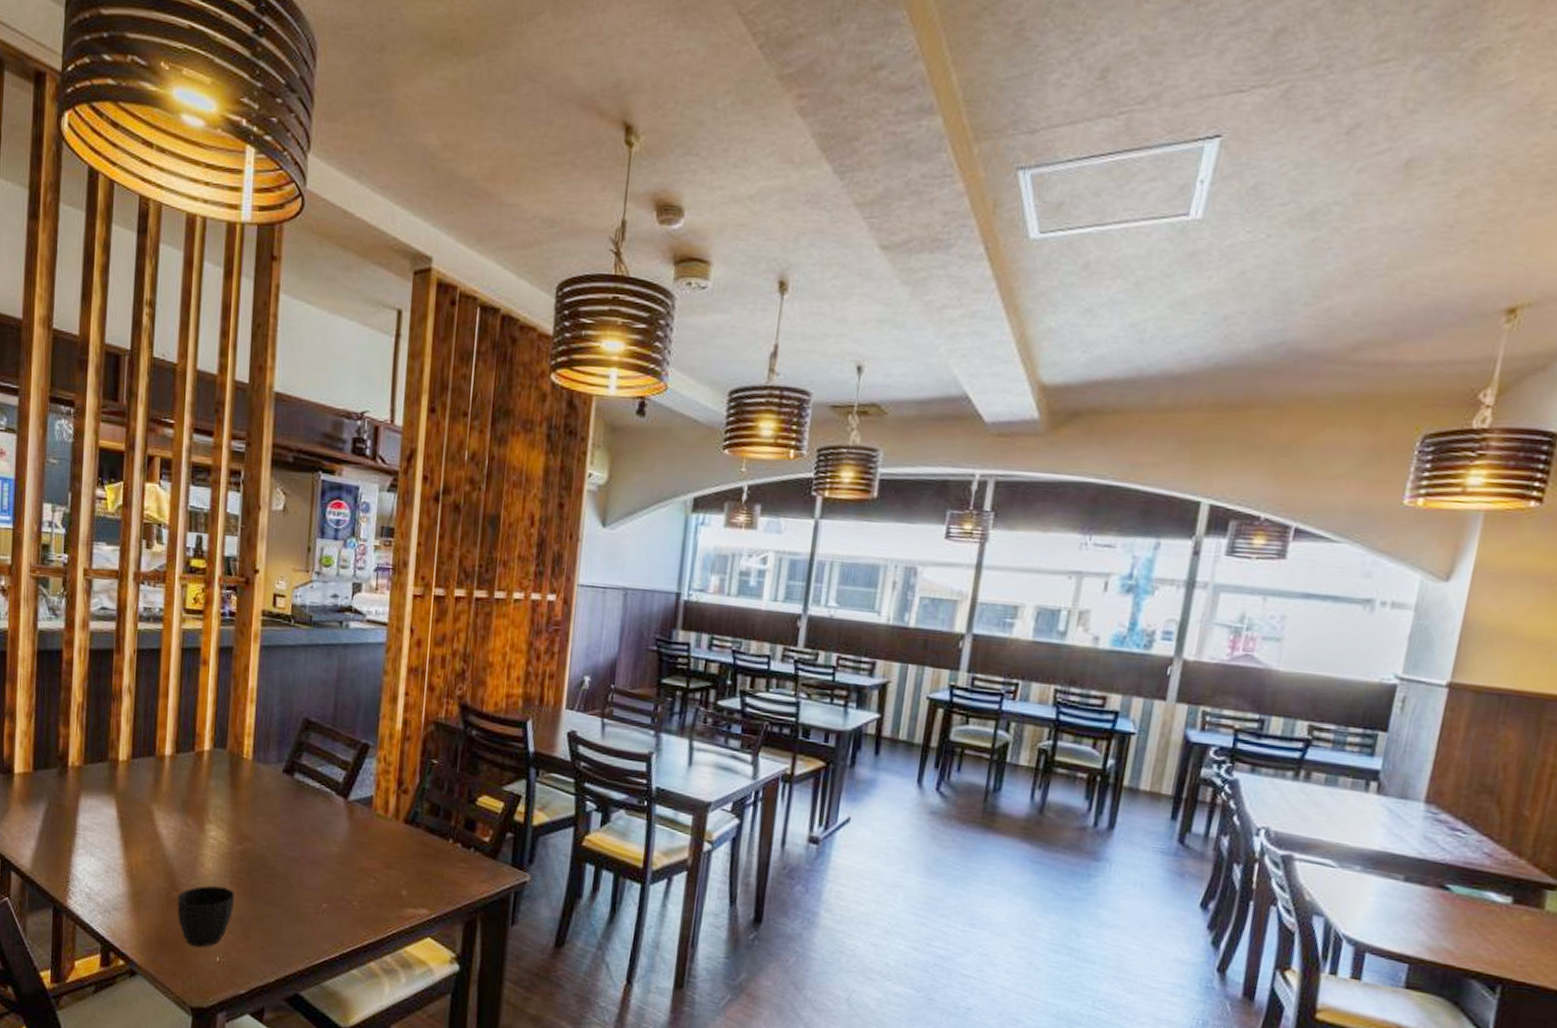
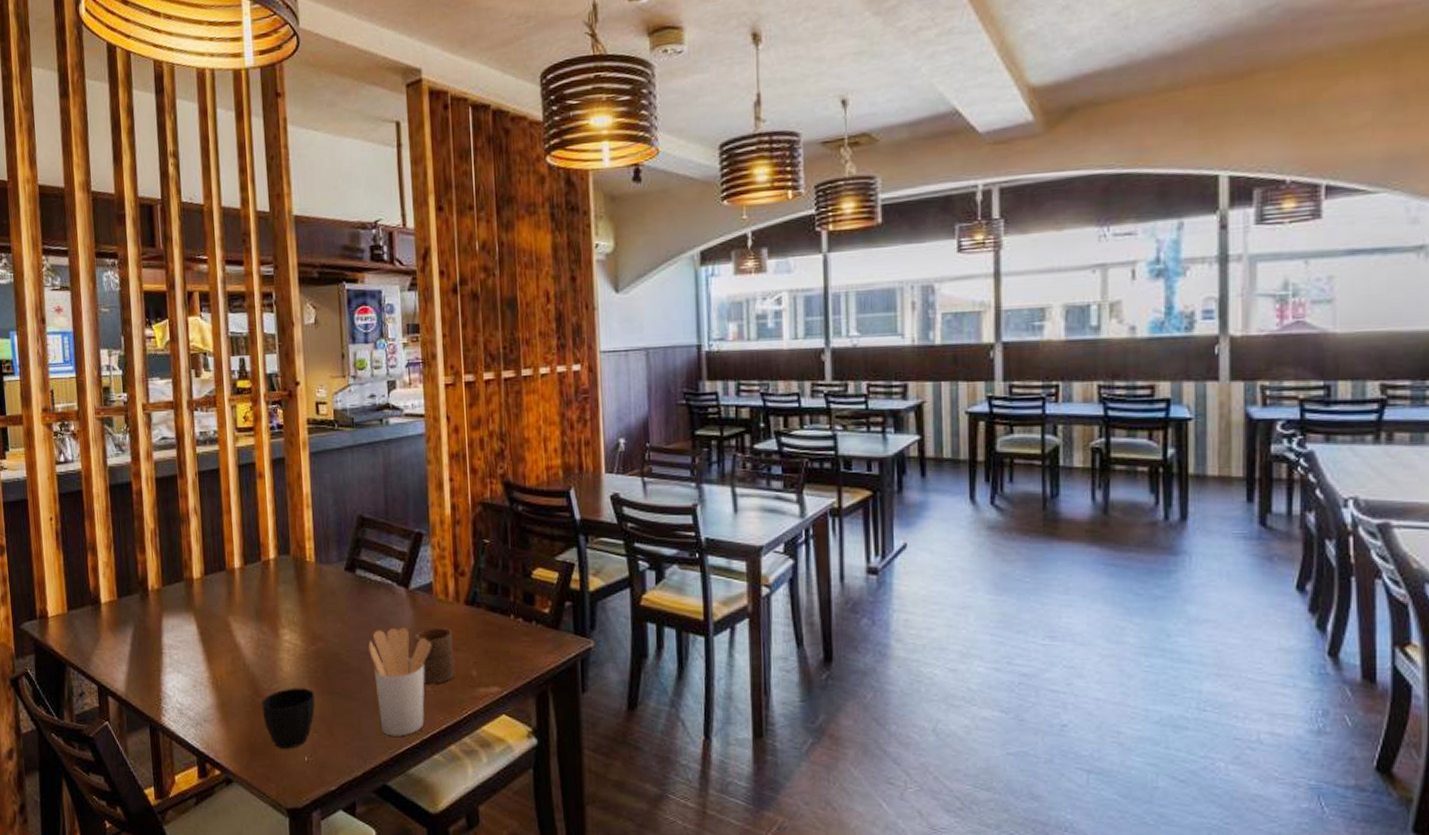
utensil holder: none [298,837,363,948] -> present [368,627,431,736]
cup: none [343,842,387,899] -> present [412,628,455,684]

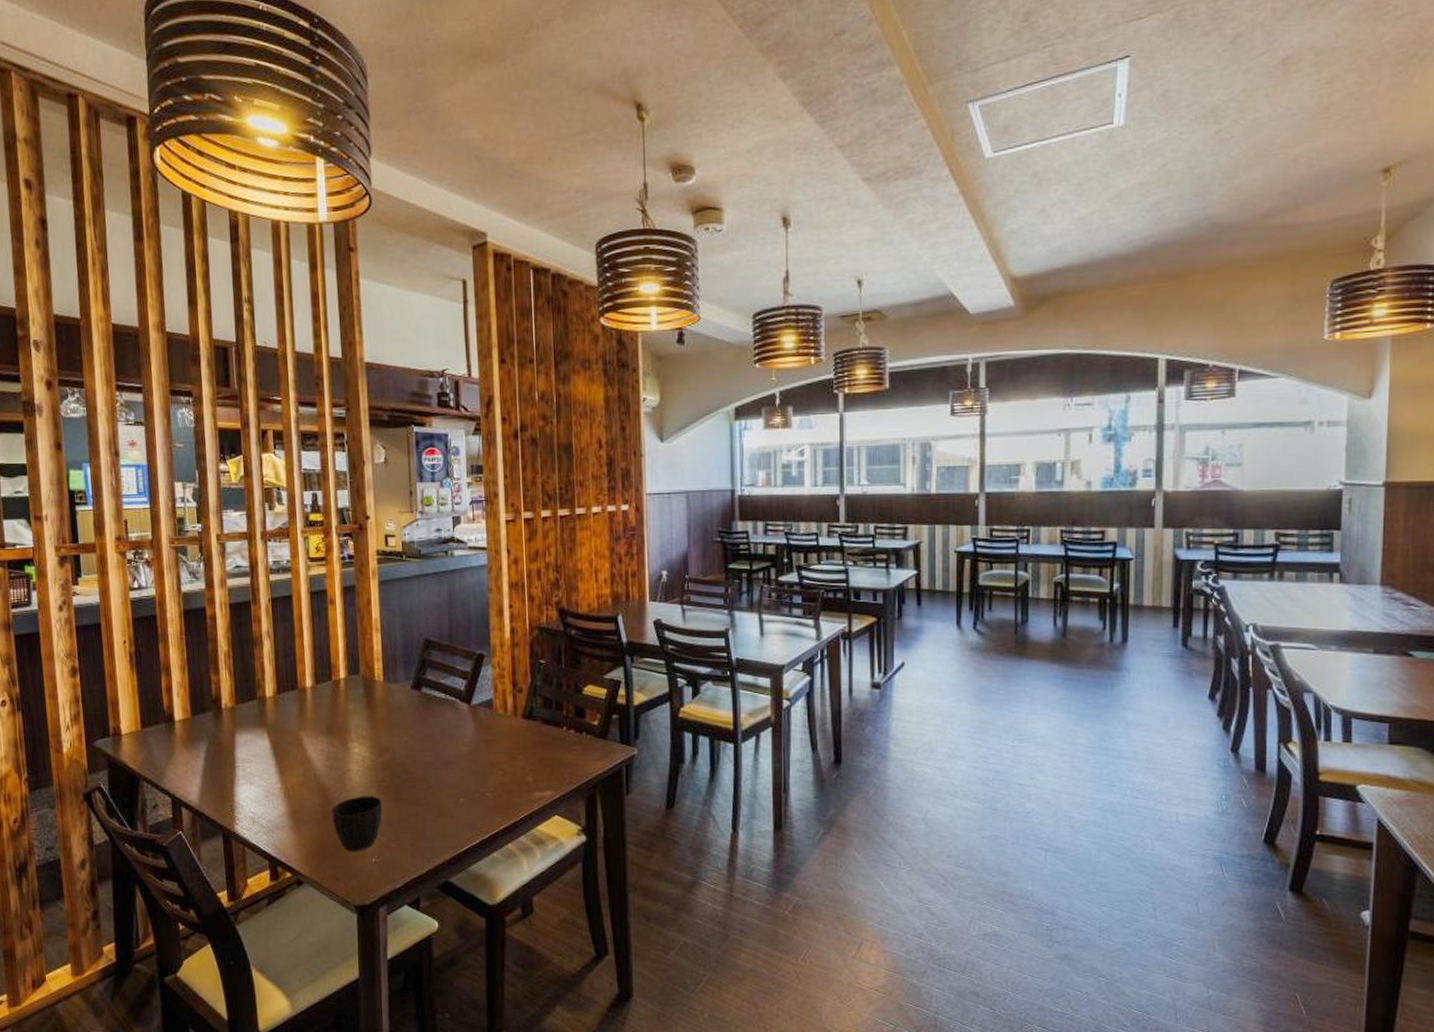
utensil holder: present [368,627,431,736] -> none [433,739,491,837]
cup: present [412,628,455,684] -> none [474,739,513,790]

